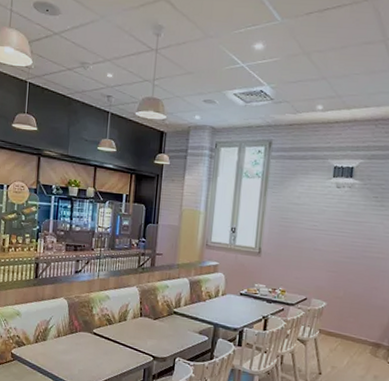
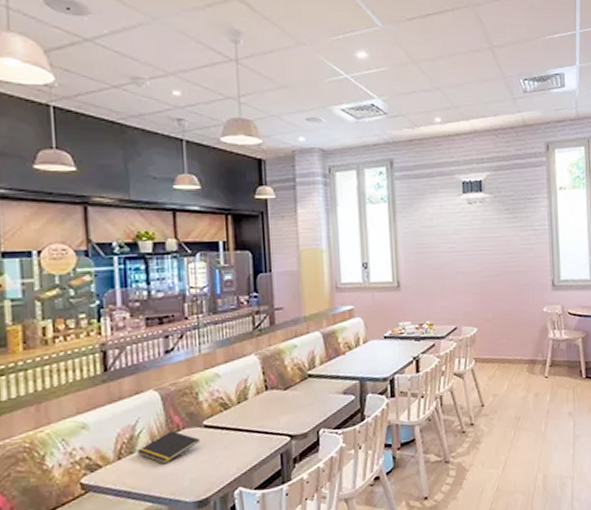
notepad: none [48,331,90,354] -> present [137,431,201,464]

